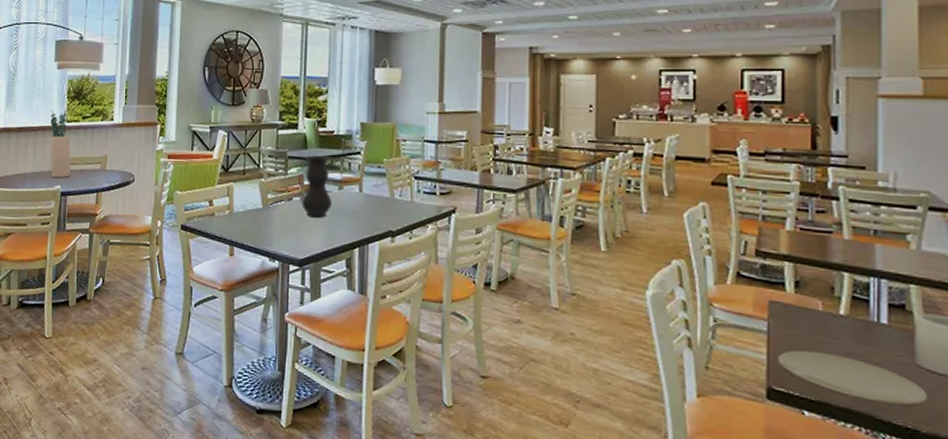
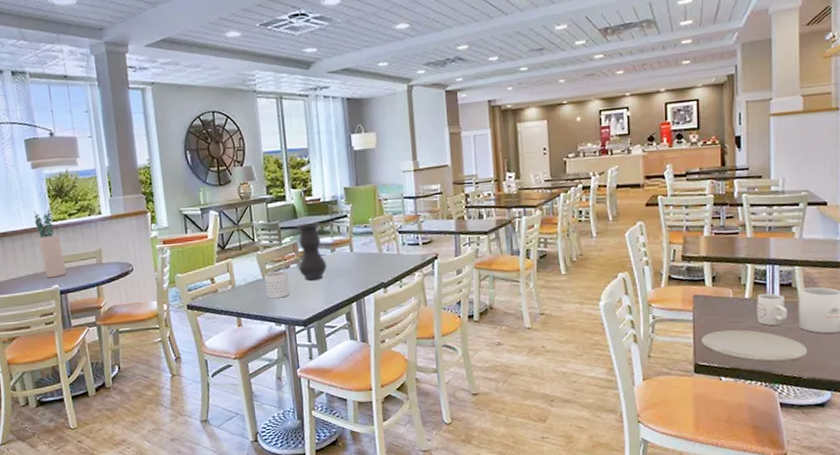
mug: none [263,202,289,232] -> present [264,271,290,299]
mug: none [854,312,898,357] -> present [756,293,787,326]

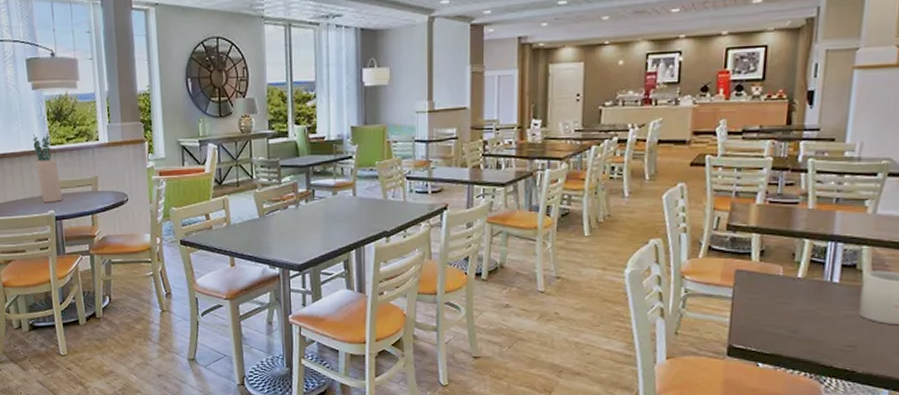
mug: present [264,271,290,299] -> none [260,212,286,240]
vase: present [296,222,327,281] -> none [297,162,327,224]
plate: present [702,329,808,363] -> none [740,311,867,352]
mug: present [756,293,787,326] -> none [808,273,847,312]

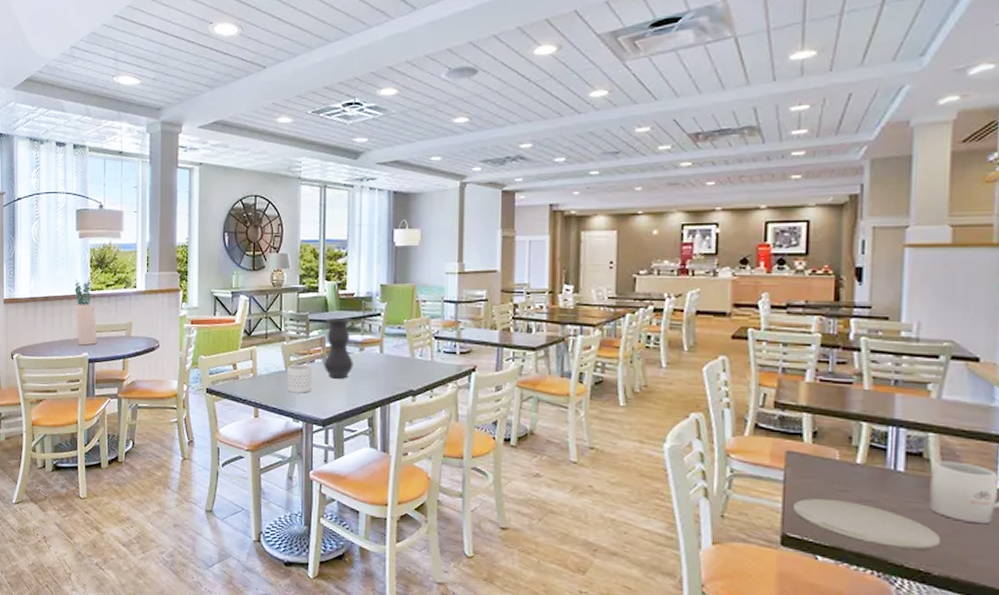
mug: none [260,212,286,240] -> present [286,365,312,393]
vase: none [297,162,327,224] -> present [324,317,353,379]
plate: none [740,311,867,352] -> present [794,498,942,551]

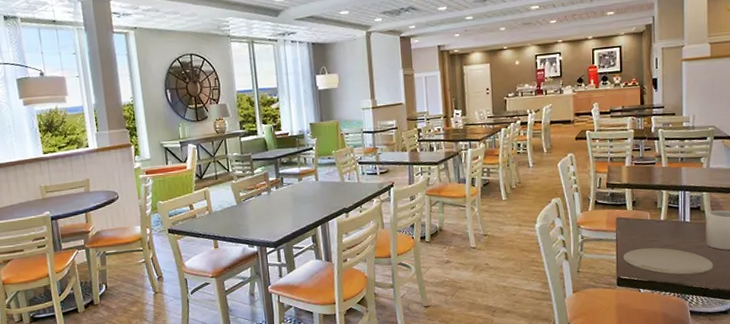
vase: present [75,277,97,347] -> none [26,142,57,207]
mug: present [286,365,312,393] -> none [238,198,261,223]
vase: present [324,317,353,379] -> none [267,154,295,207]

